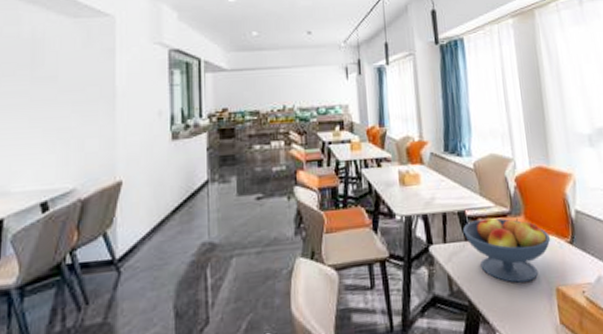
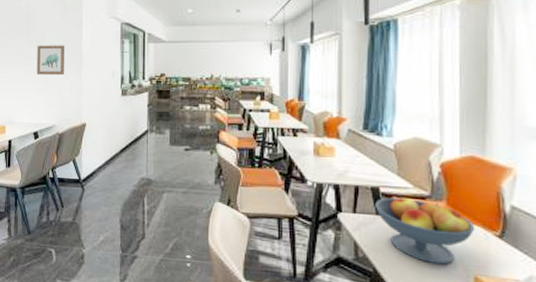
wall art: none [46,80,91,123] -> present [37,45,65,76]

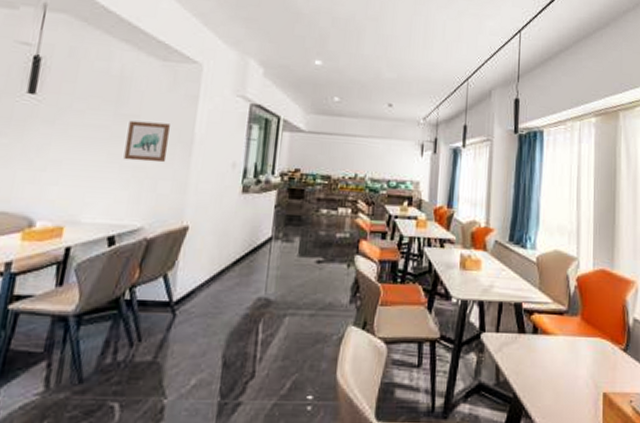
fruit bowl: present [375,197,475,264] -> none [517,313,605,383]

